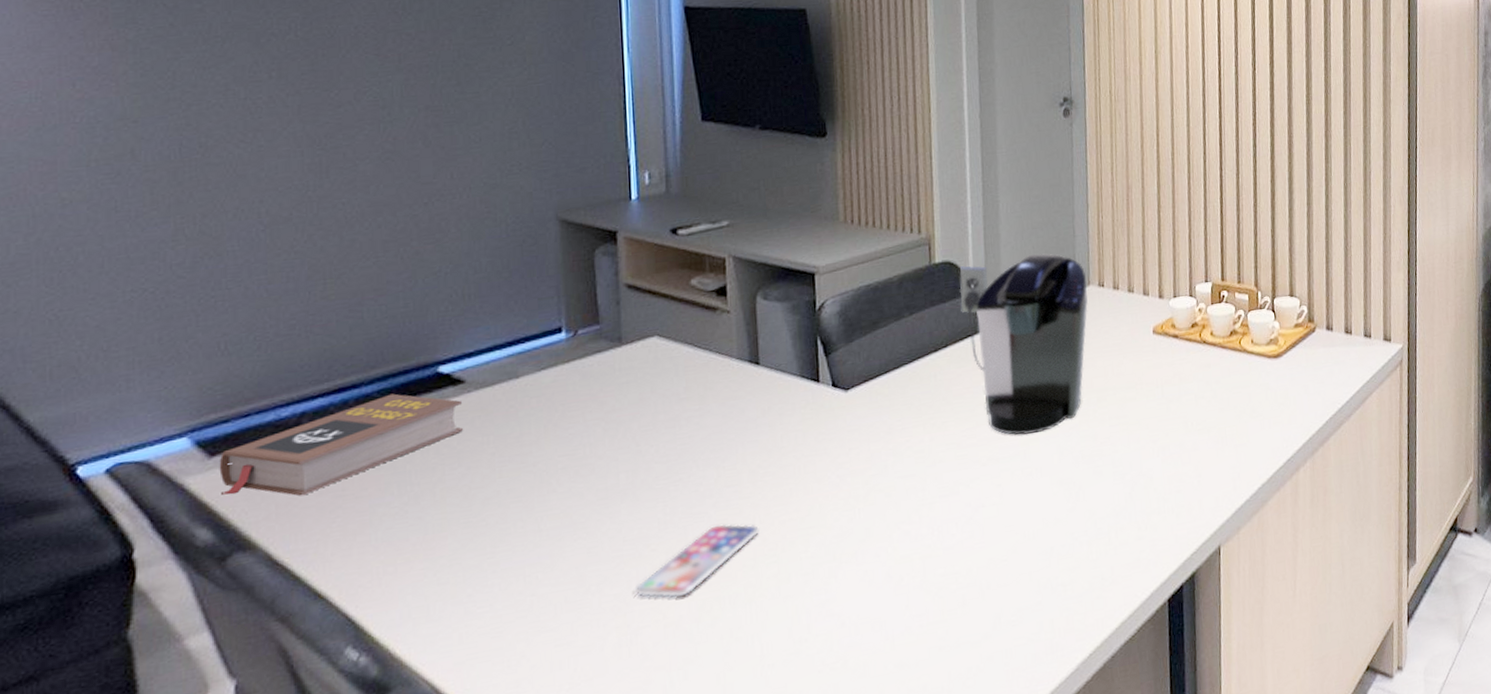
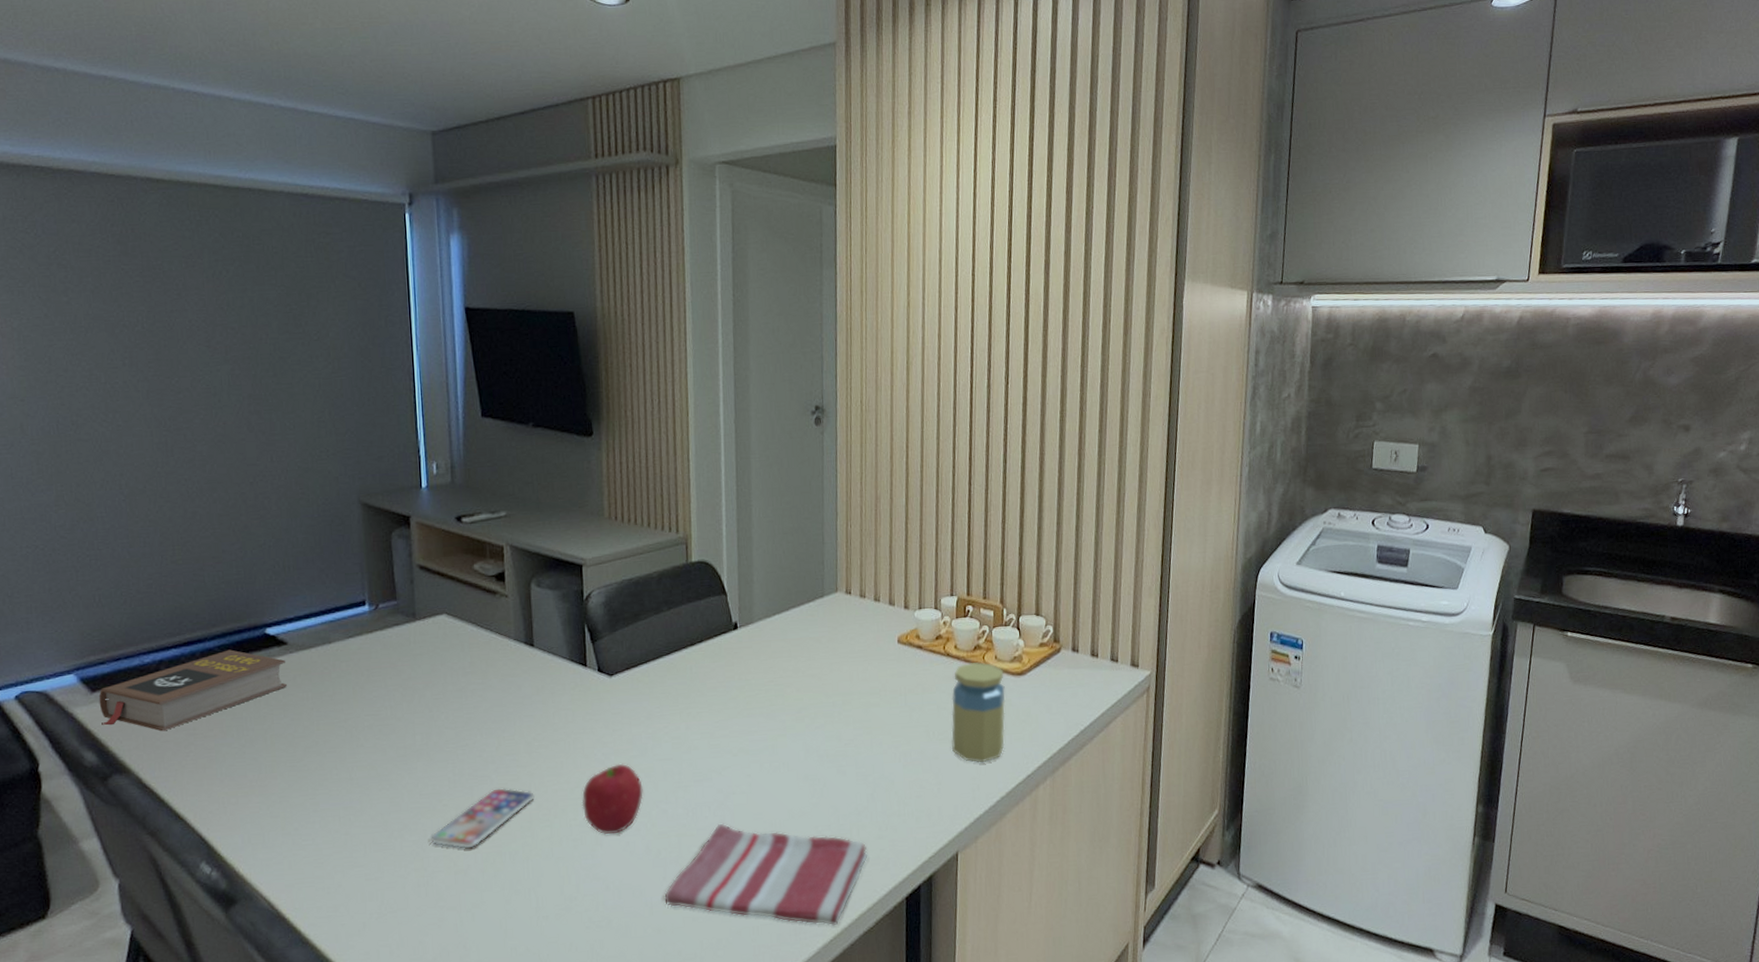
fruit: none [813,484,883,566] -> present [582,763,643,835]
dish towel: none [907,539,1128,640] -> present [664,823,868,926]
coffee maker: present [959,253,1088,435] -> none [714,558,835,731]
jar: none [1209,347,1264,451] -> present [951,662,1006,763]

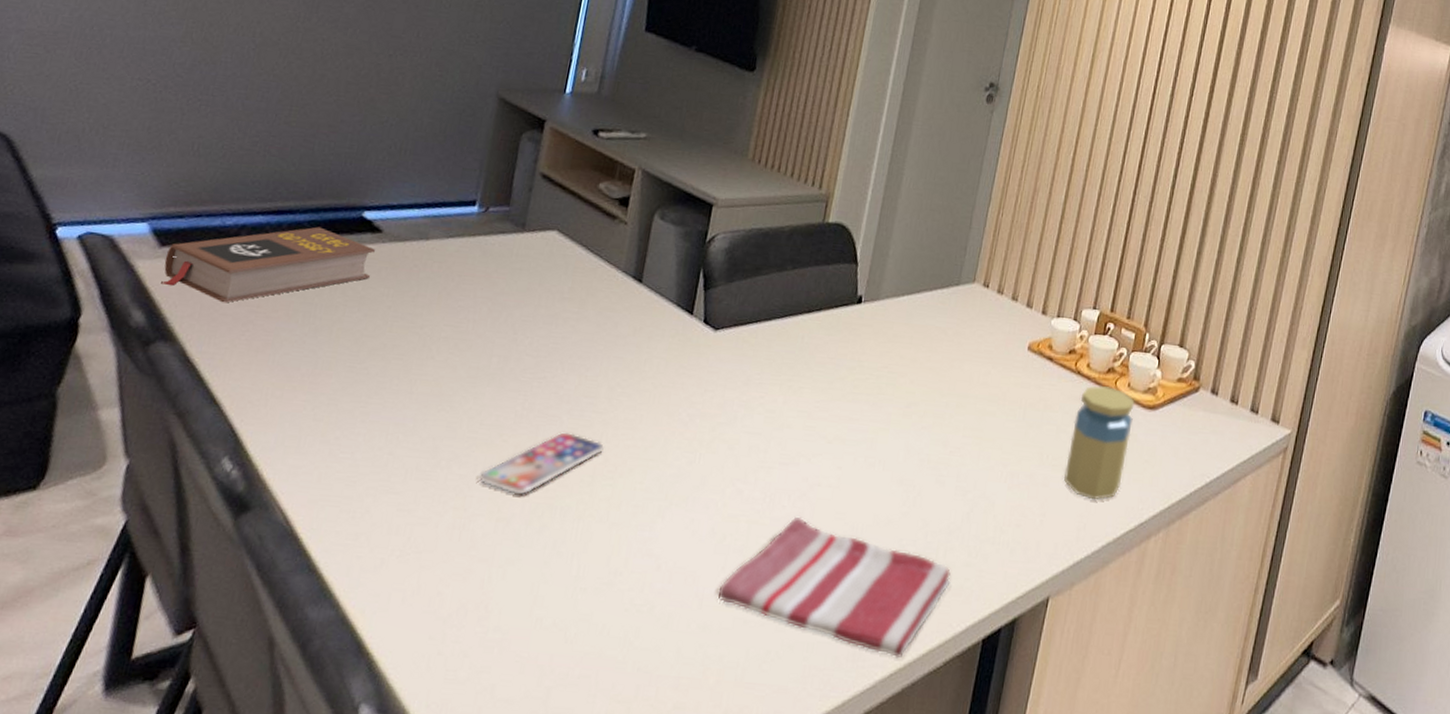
fruit: present [582,763,643,835] -> none [651,428,723,508]

